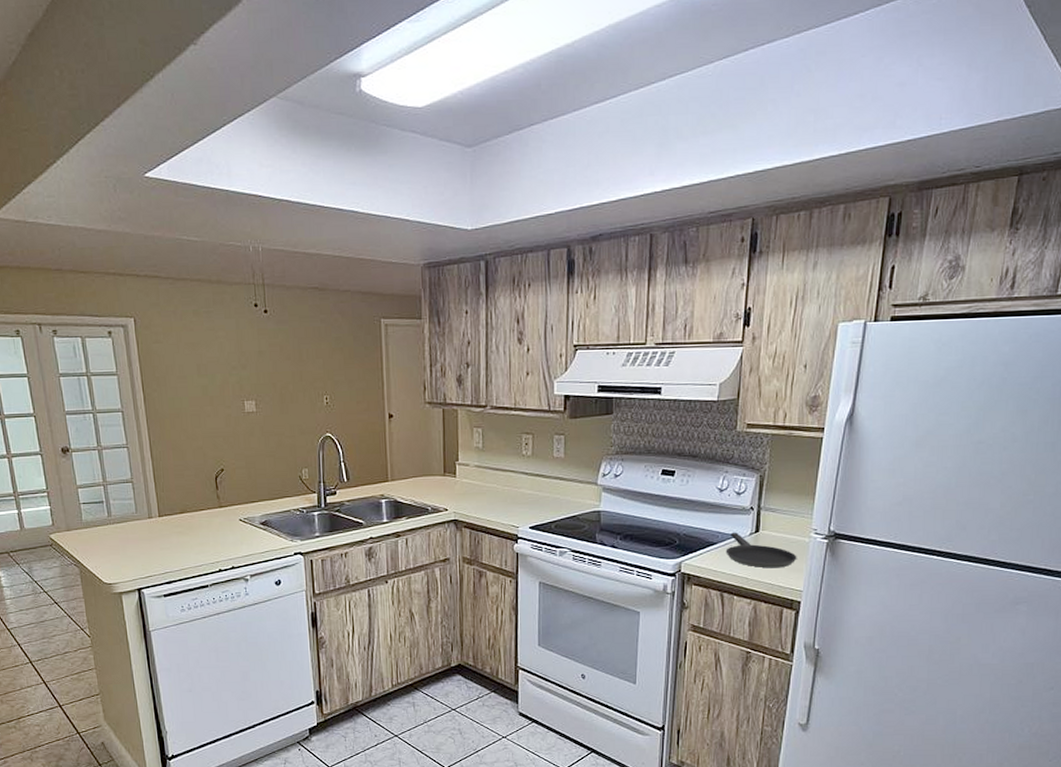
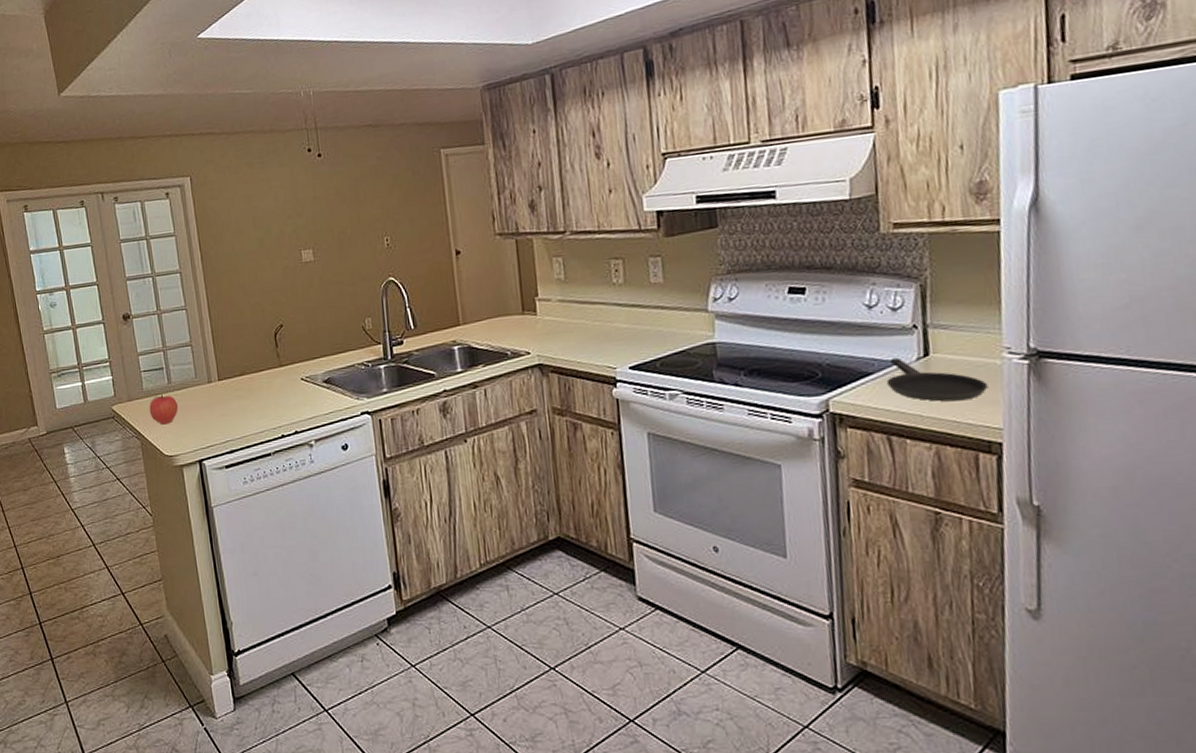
fruit: none [88,527,118,555] -> present [149,394,178,425]

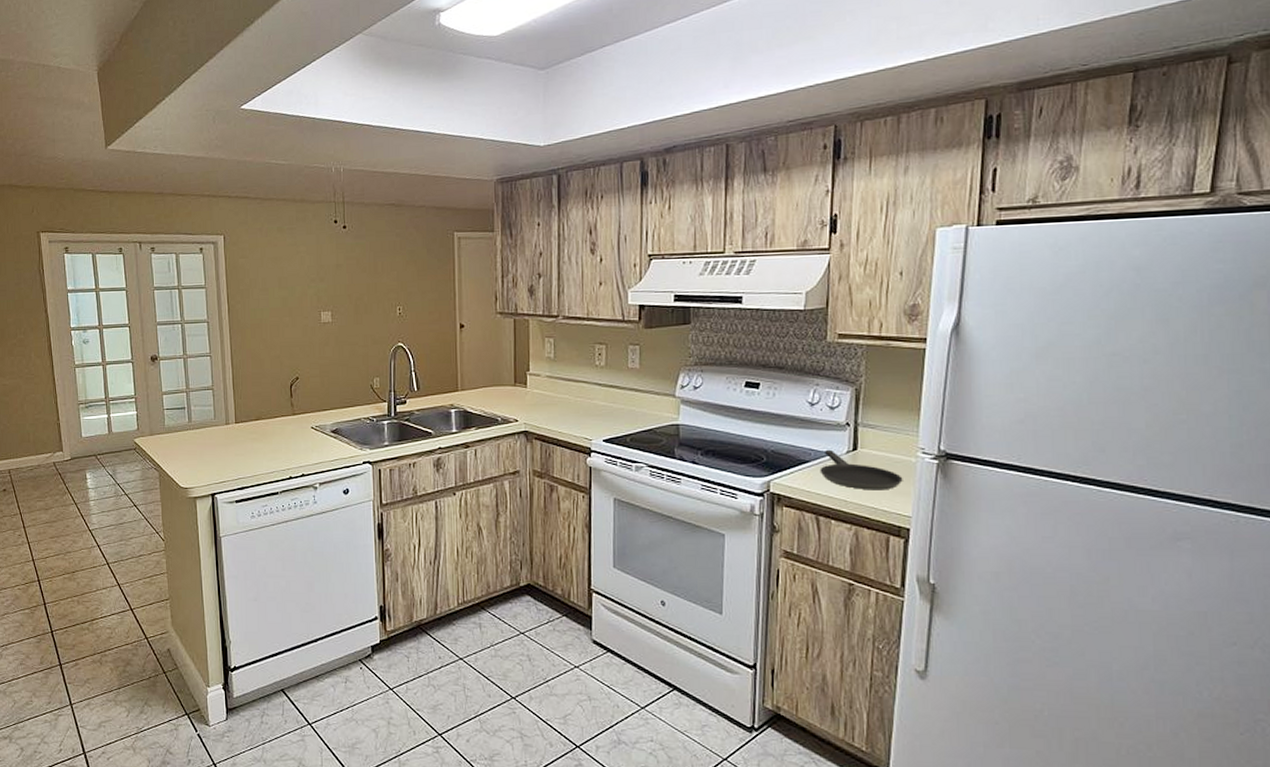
fruit: present [149,394,178,425] -> none [169,432,196,459]

